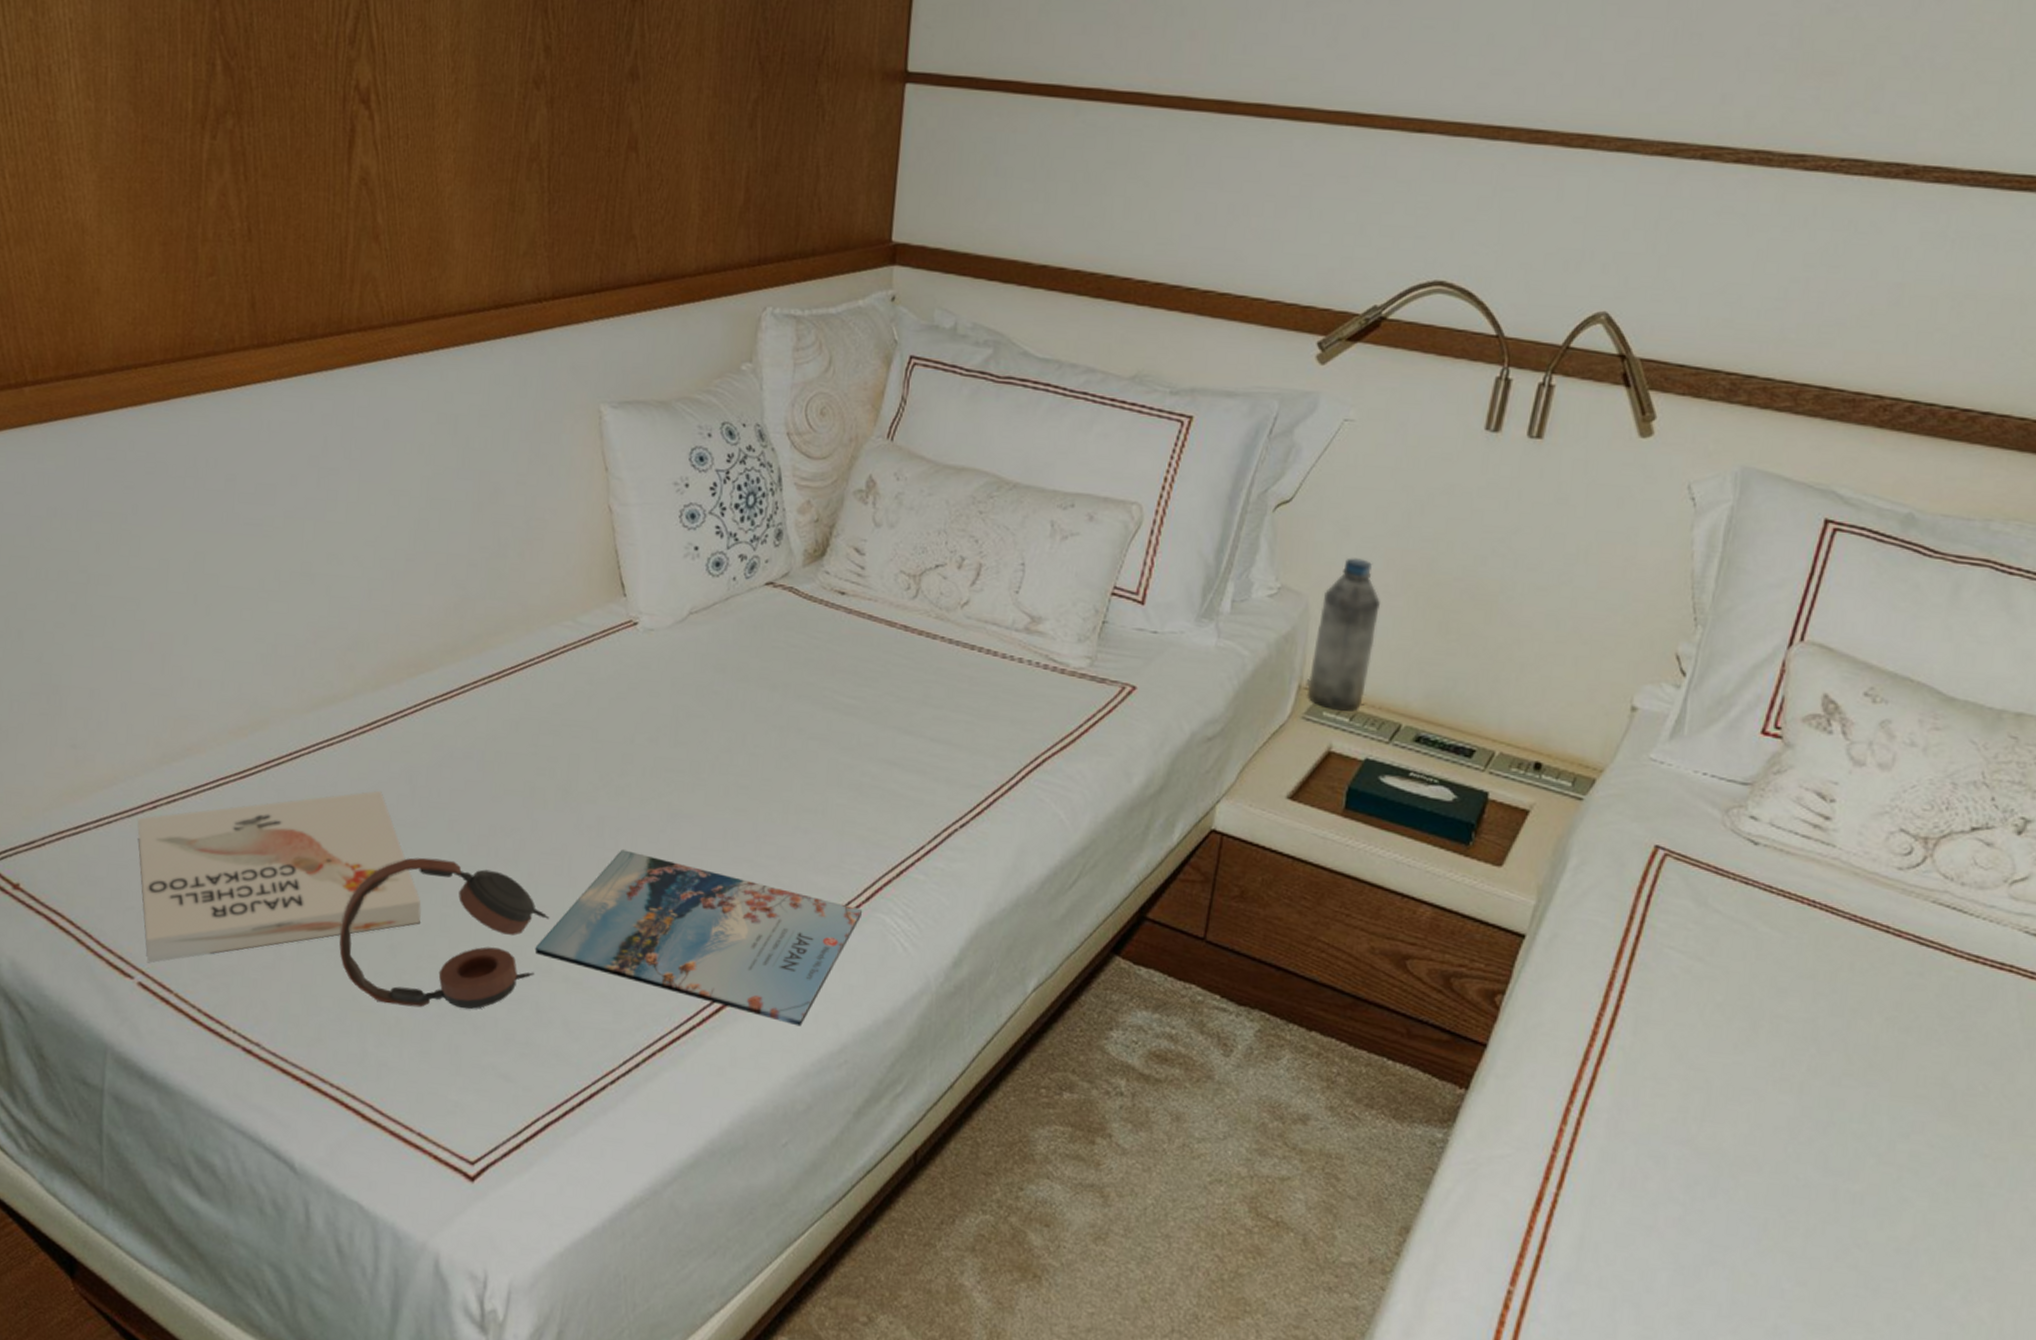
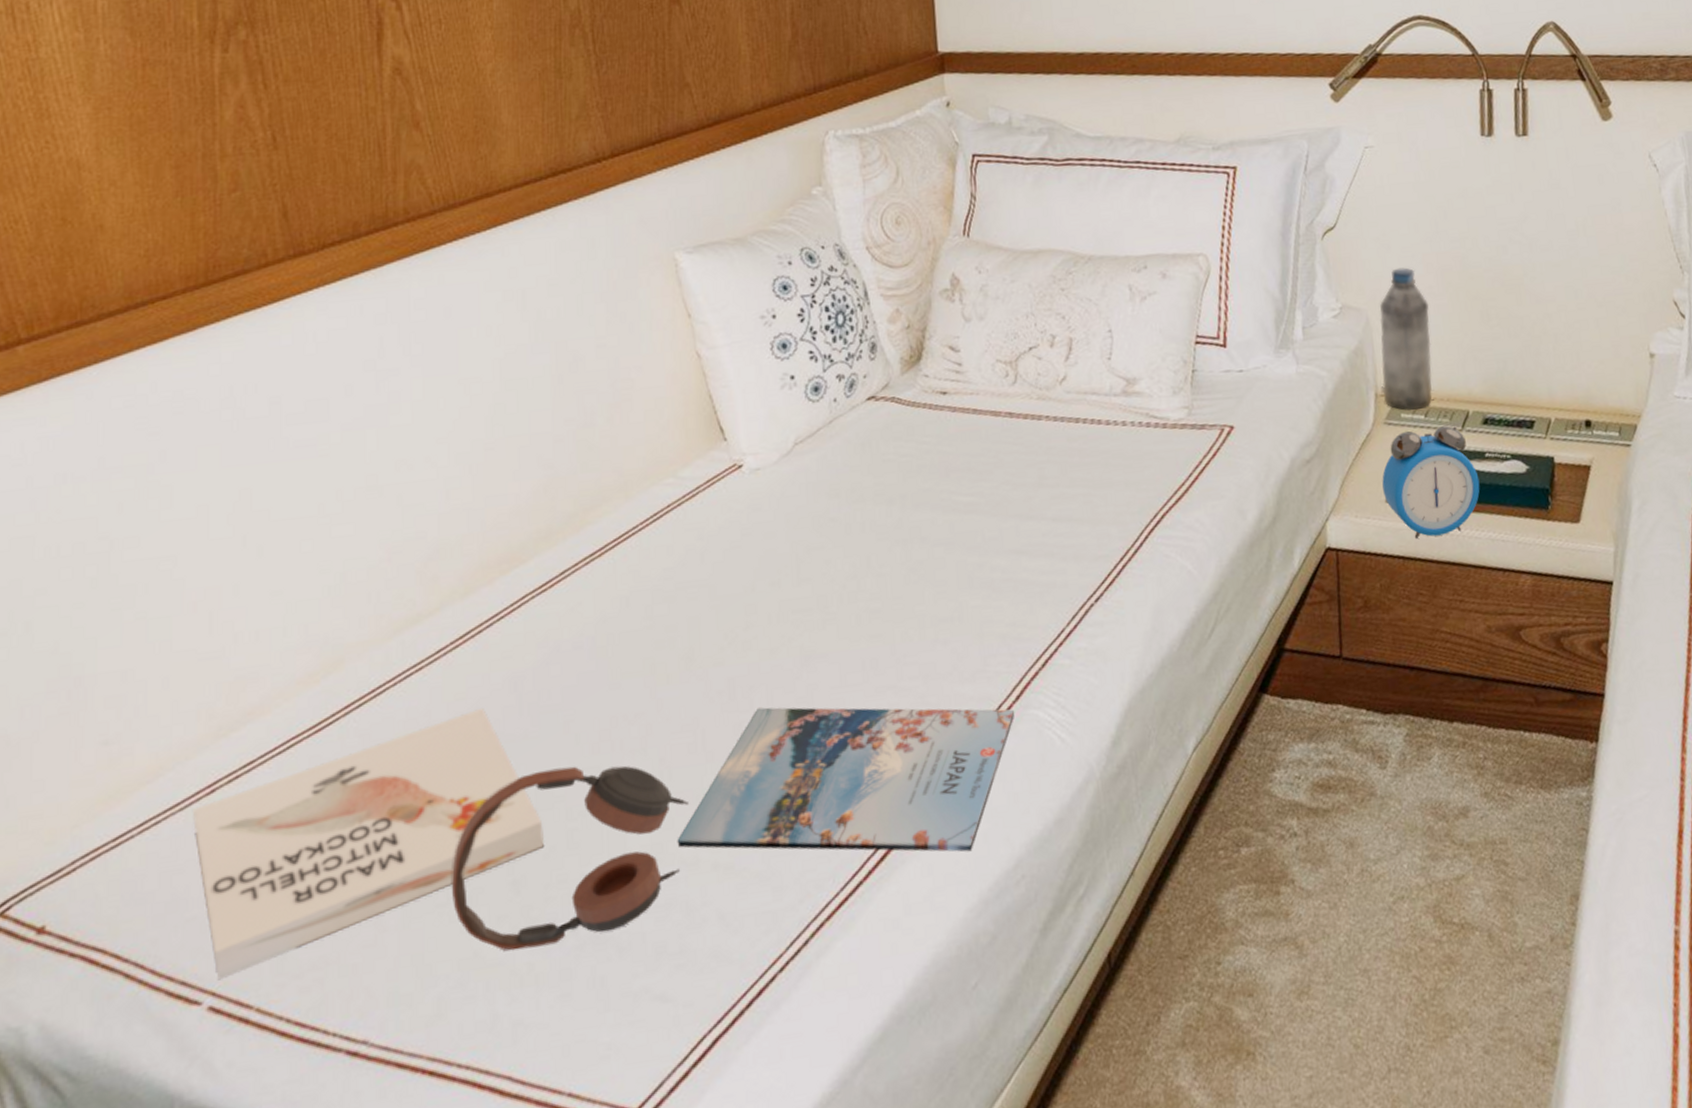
alarm clock: none [1285,731,1397,846] -> present [1382,425,1480,539]

